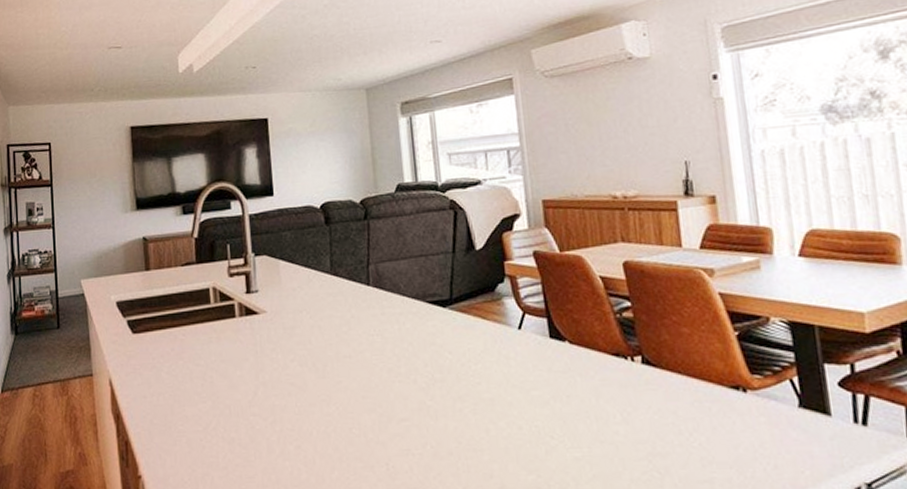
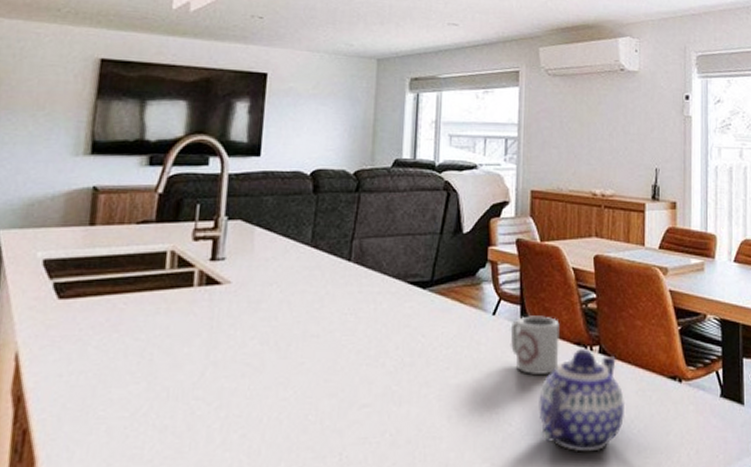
cup: none [539,327,597,387] -> present [510,316,560,374]
teapot: none [580,360,681,466] -> present [539,349,626,452]

